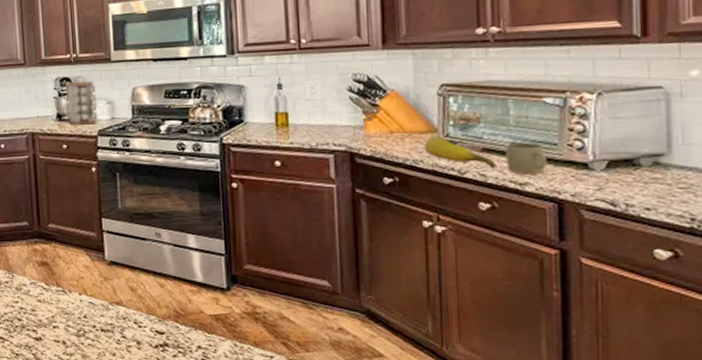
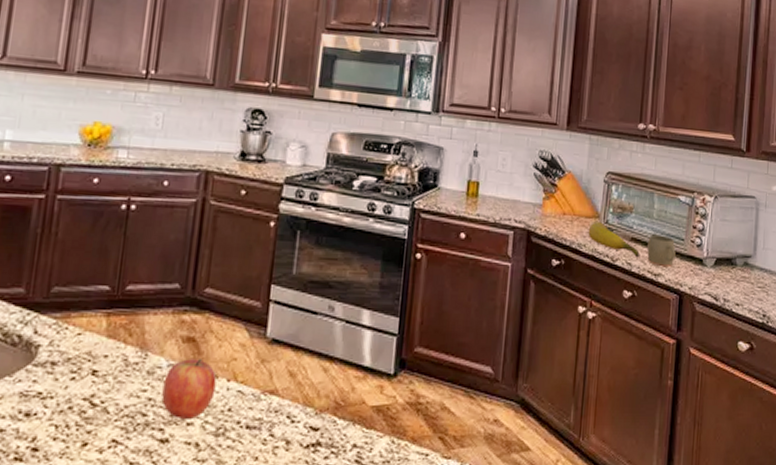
apple: none [29,278,71,323] -> present [161,359,217,419]
spice rack: present [64,75,98,125] -> none [251,109,292,170]

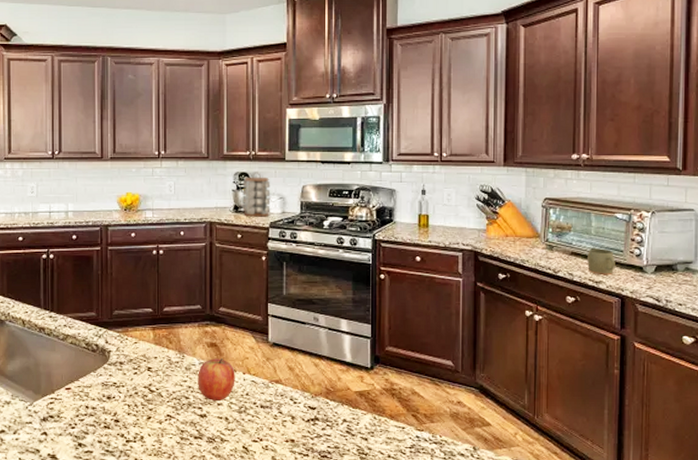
spice rack: none [251,109,292,170] -> present [242,172,271,217]
banana: present [588,222,640,257] -> none [530,241,580,268]

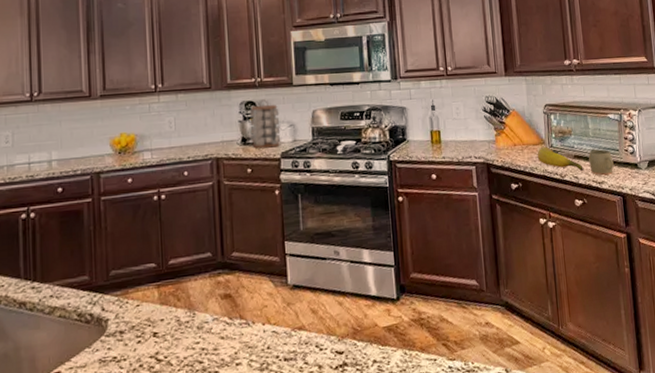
apple: present [198,358,235,401] -> none [211,310,255,361]
banana: none [530,241,580,268] -> present [537,147,583,171]

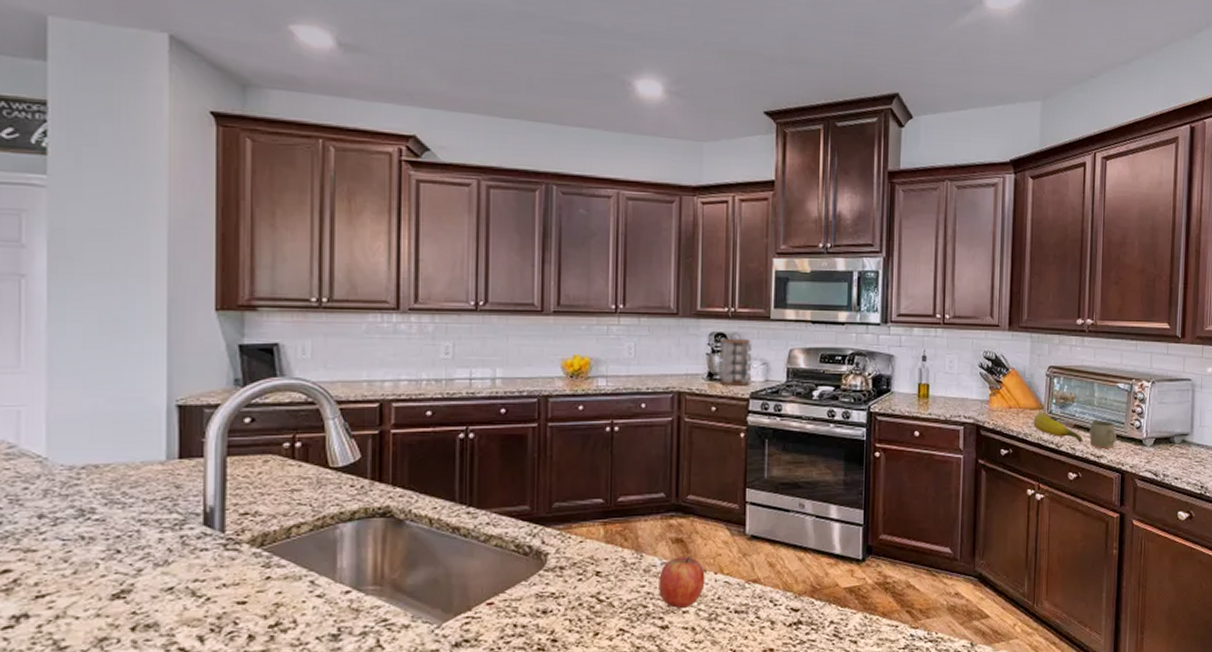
apple: none [211,310,255,361] -> present [659,557,705,608]

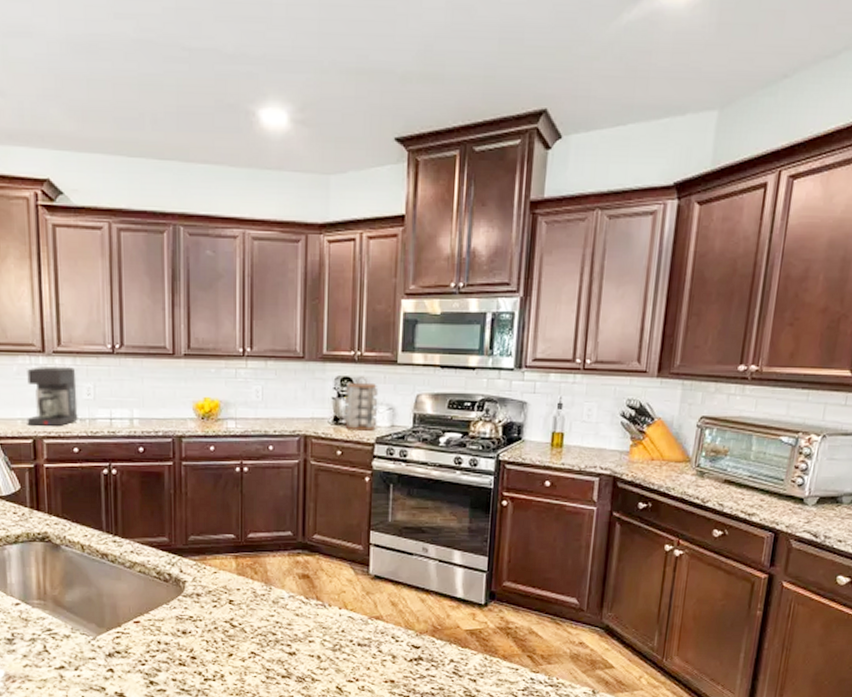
coffee maker: none [374,325,434,389] -> present [27,367,78,427]
apple: present [659,557,705,608] -> none [286,591,330,638]
banana: present [1033,413,1082,442] -> none [677,466,733,498]
mug: present [1089,420,1117,448] -> none [741,476,774,506]

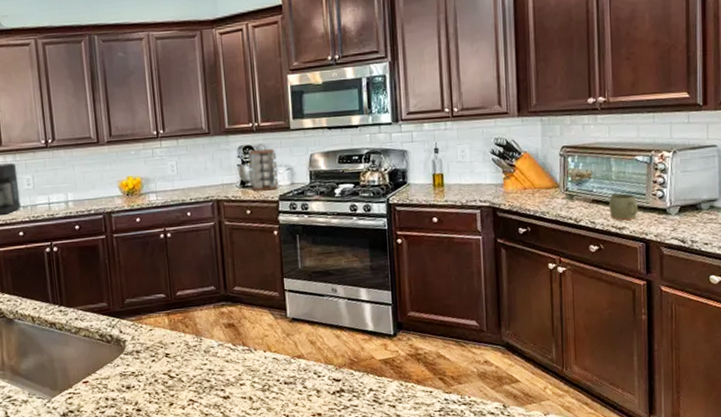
mug: none [741,476,774,506] -> present [609,193,638,220]

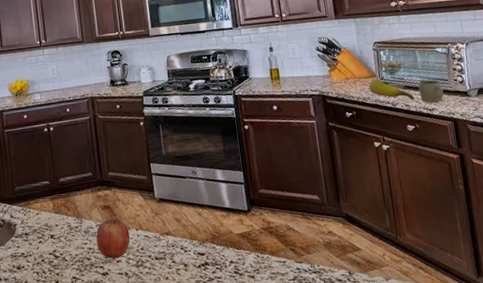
apple: none [217,338,257,381] -> present [96,219,131,259]
spice rack: present [247,143,279,192] -> none [115,48,142,89]
banana: none [549,191,602,216] -> present [369,79,414,100]

